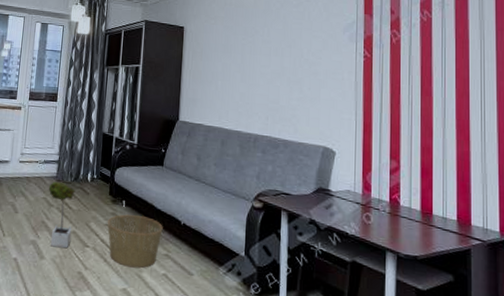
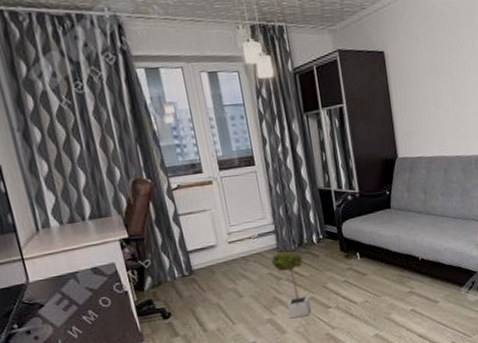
basket: present [107,214,163,268] -> none [344,262,403,315]

